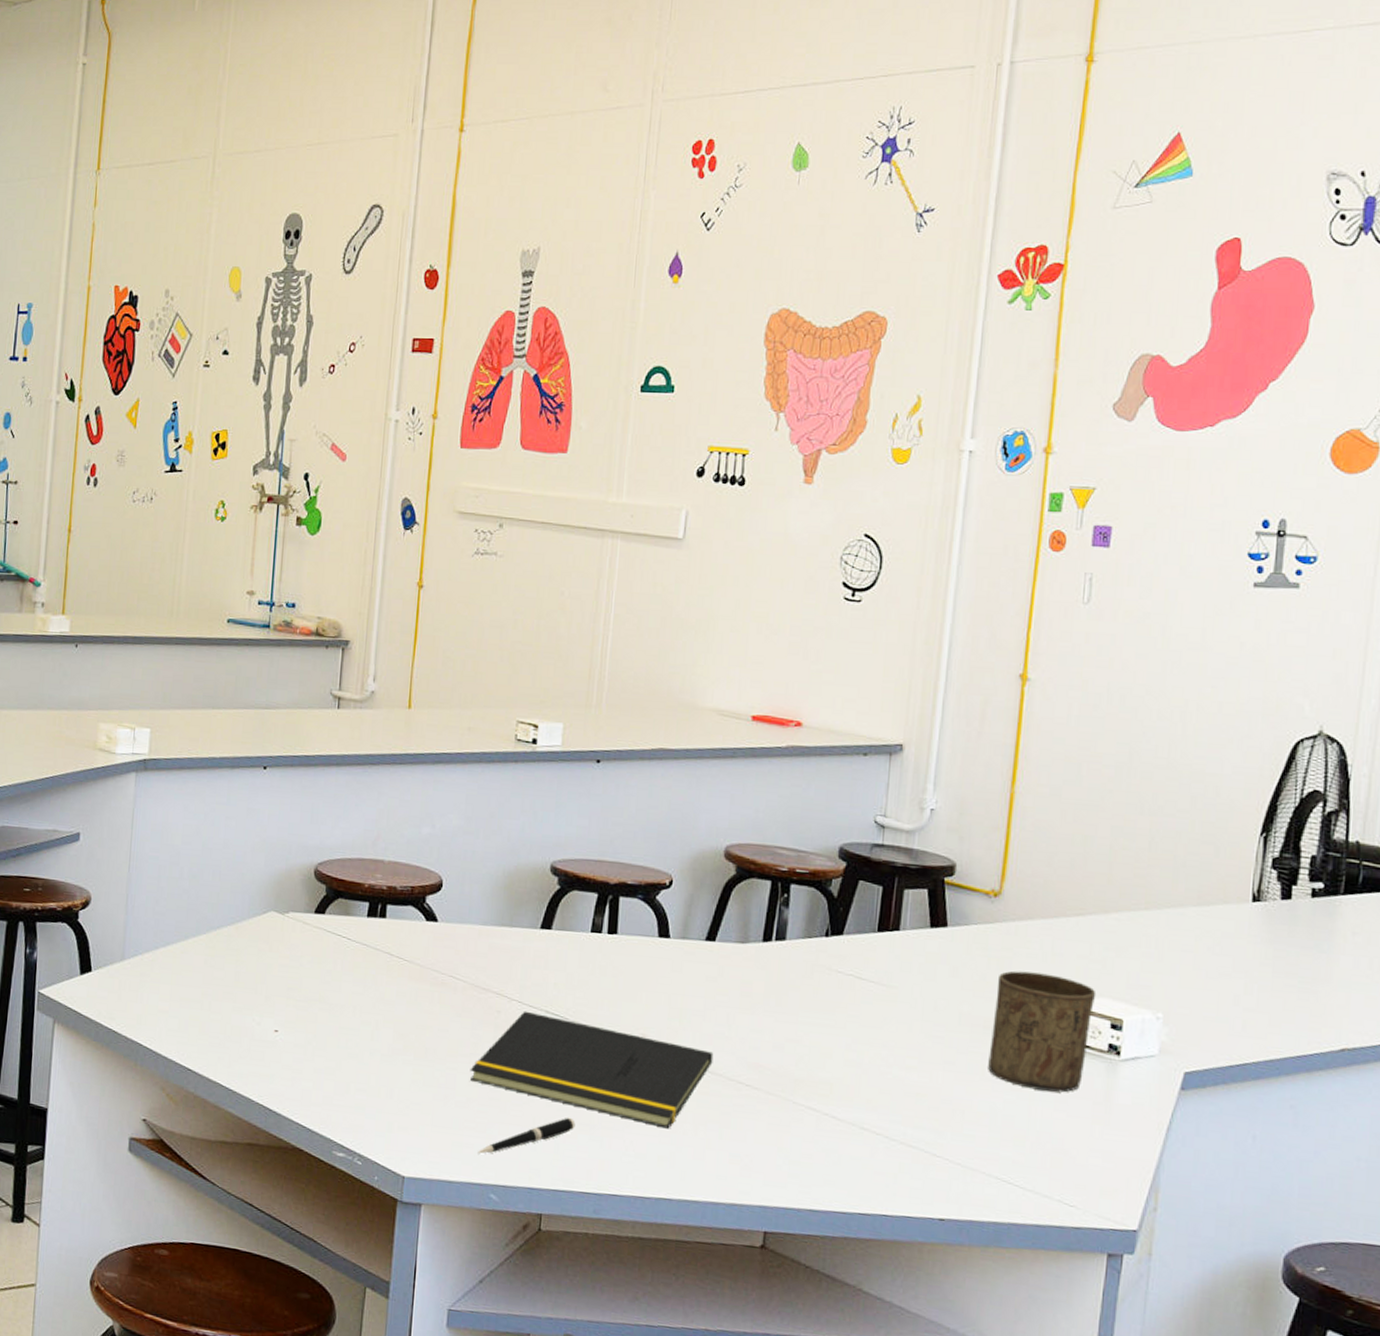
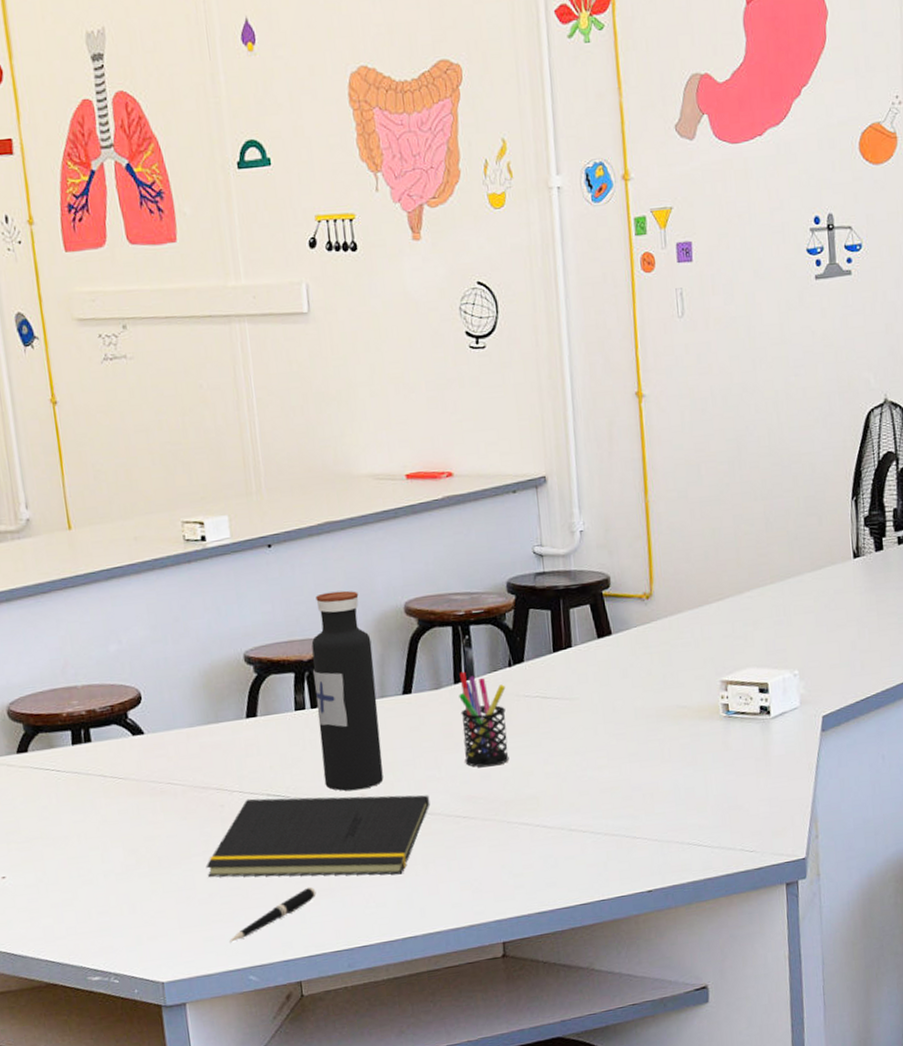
water bottle: none [606,819,683,1030] -> present [311,590,384,791]
pen holder: none [759,930,818,1039] -> present [459,671,509,767]
cup: present [988,970,1097,1093] -> none [662,657,744,761]

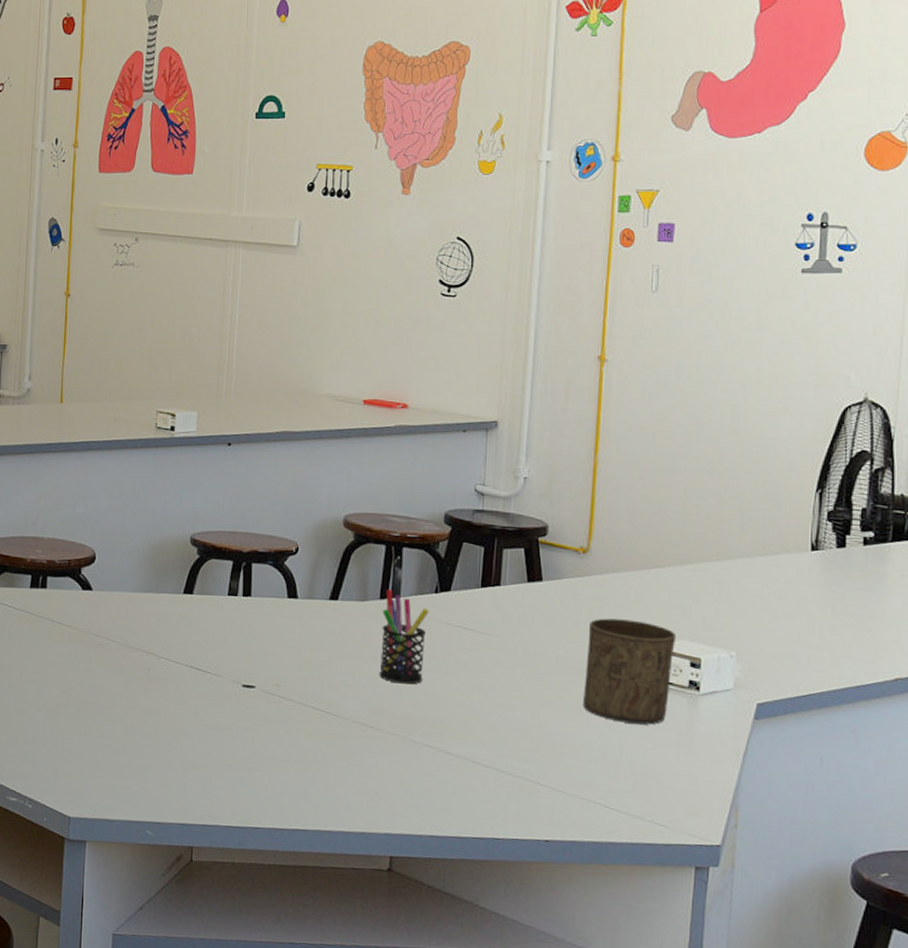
notepad: present [205,795,431,878] -> none [125,667,340,768]
pen: present [228,886,317,943] -> none [133,760,220,795]
water bottle: present [311,590,384,791] -> none [244,494,308,680]
cup: none [662,657,744,761] -> present [583,618,677,725]

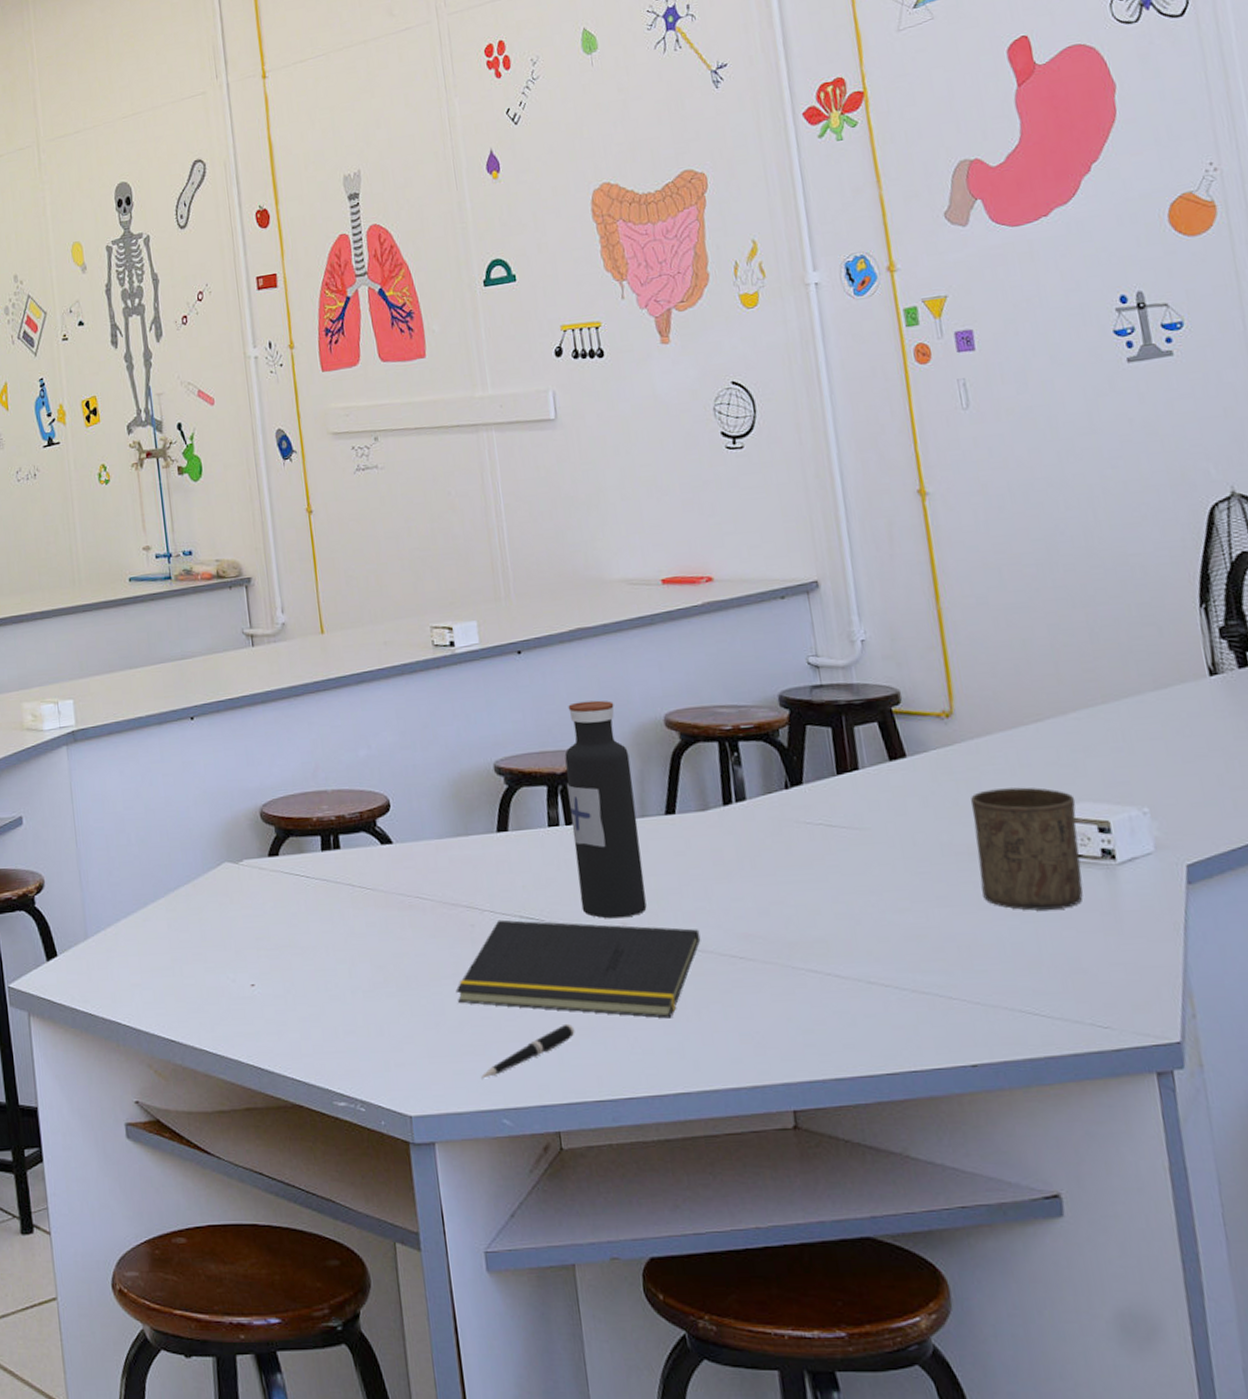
notepad: none [125,667,340,768] -> present [455,919,701,1019]
pen: none [133,760,220,795] -> present [480,1023,575,1079]
water bottle: none [244,494,308,680] -> present [564,700,647,919]
pen holder: present [379,589,429,685] -> none [728,792,791,902]

